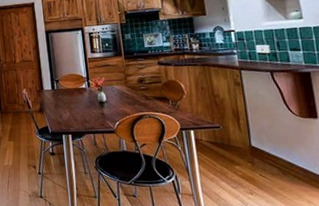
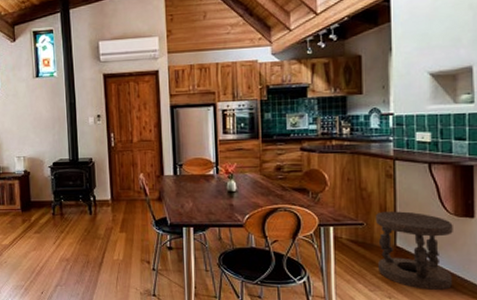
stool: none [229,114,307,186] -> present [375,211,453,291]

